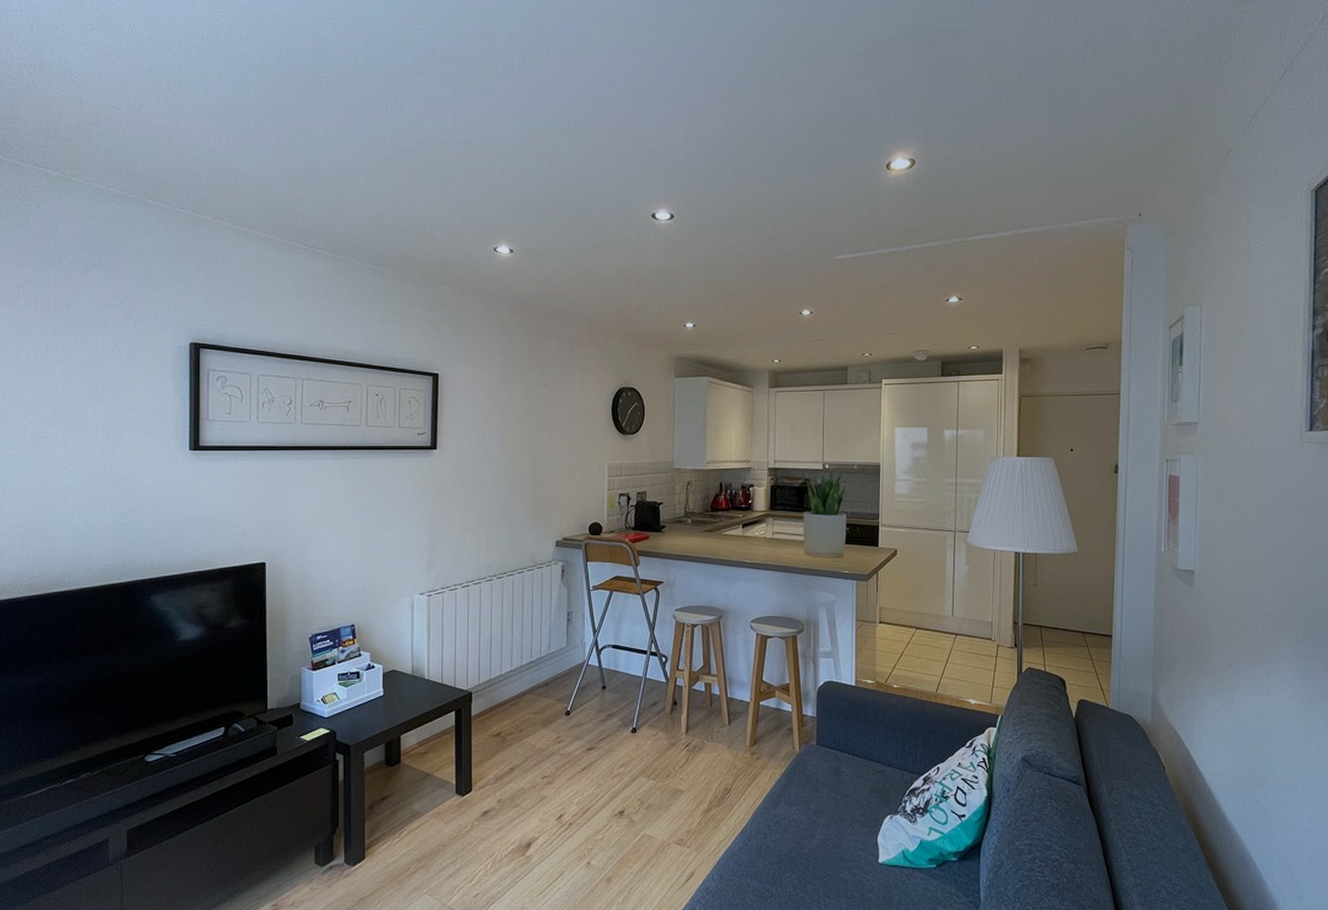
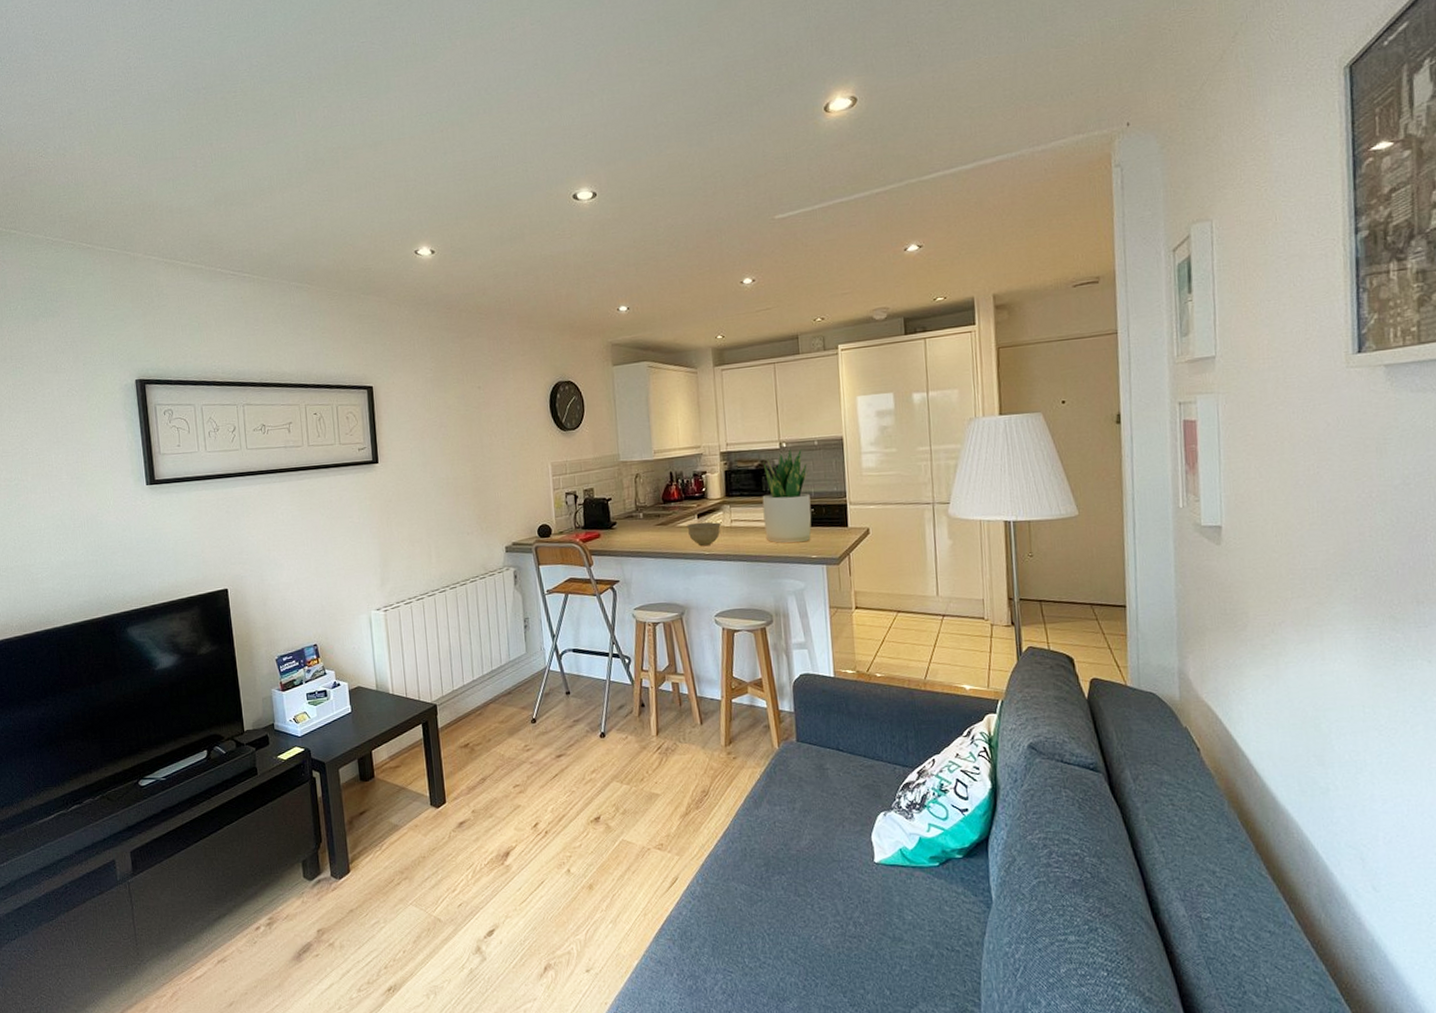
bowl: none [730,532,764,555] -> present [685,521,722,547]

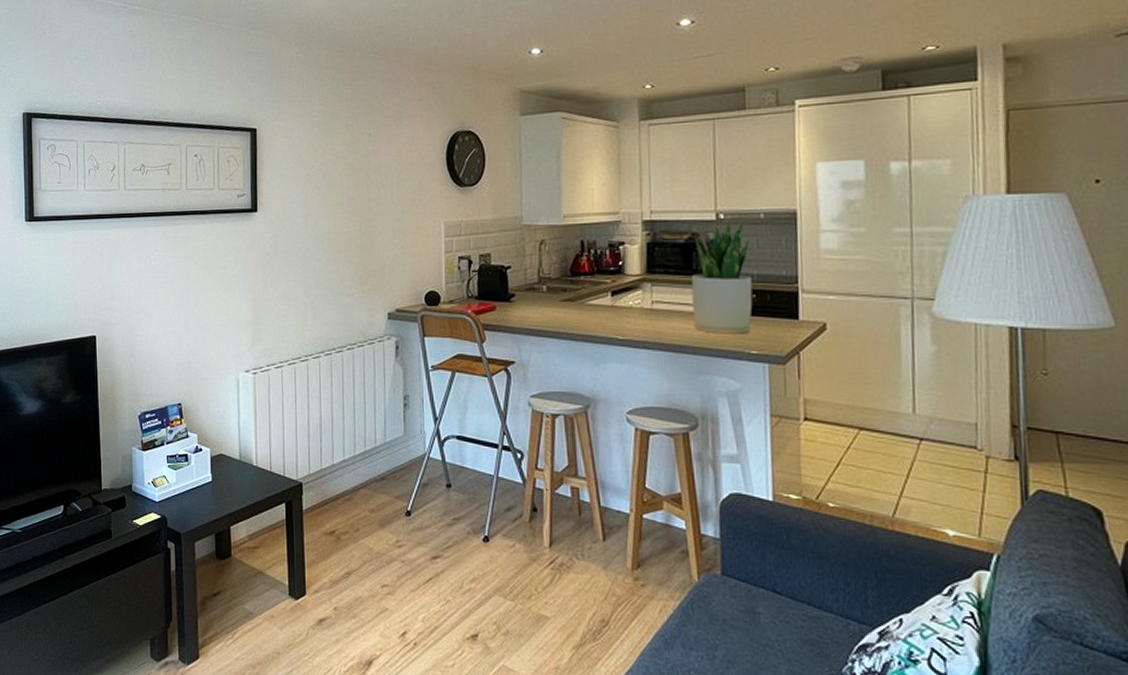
bowl: present [685,521,722,547] -> none [596,301,641,330]

